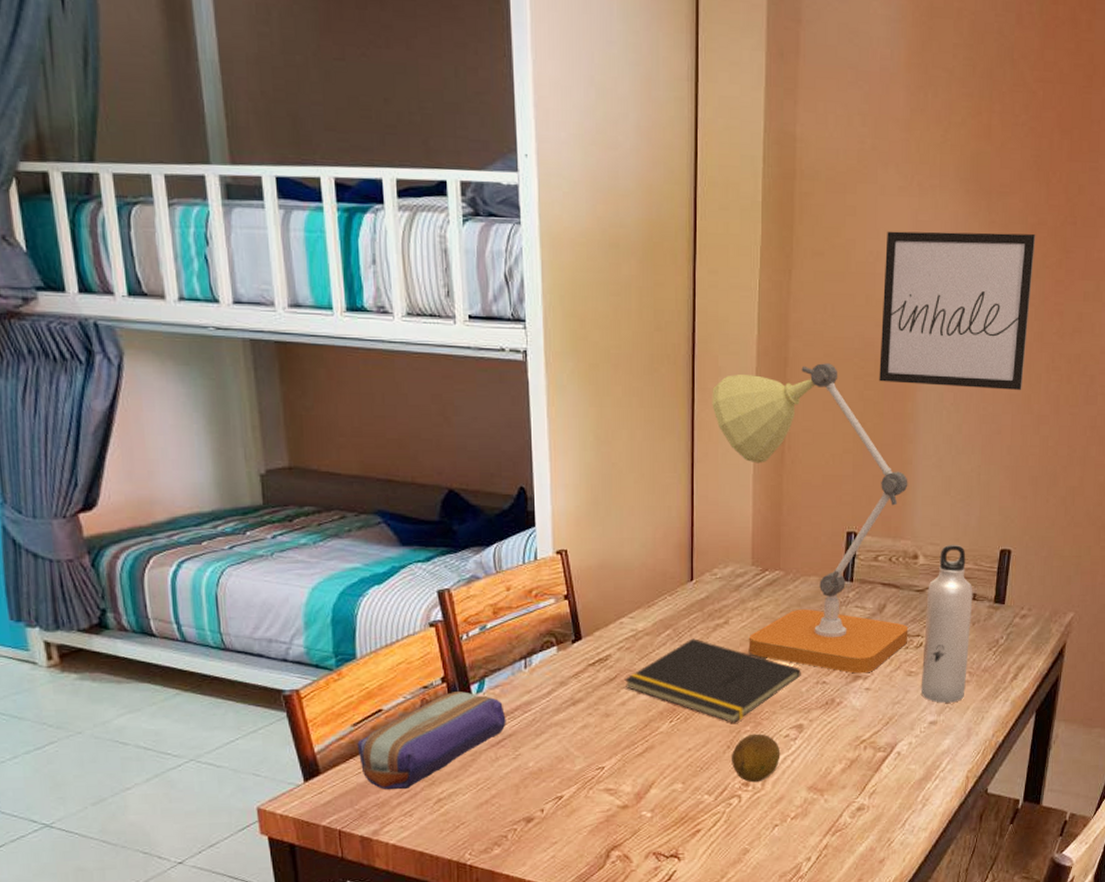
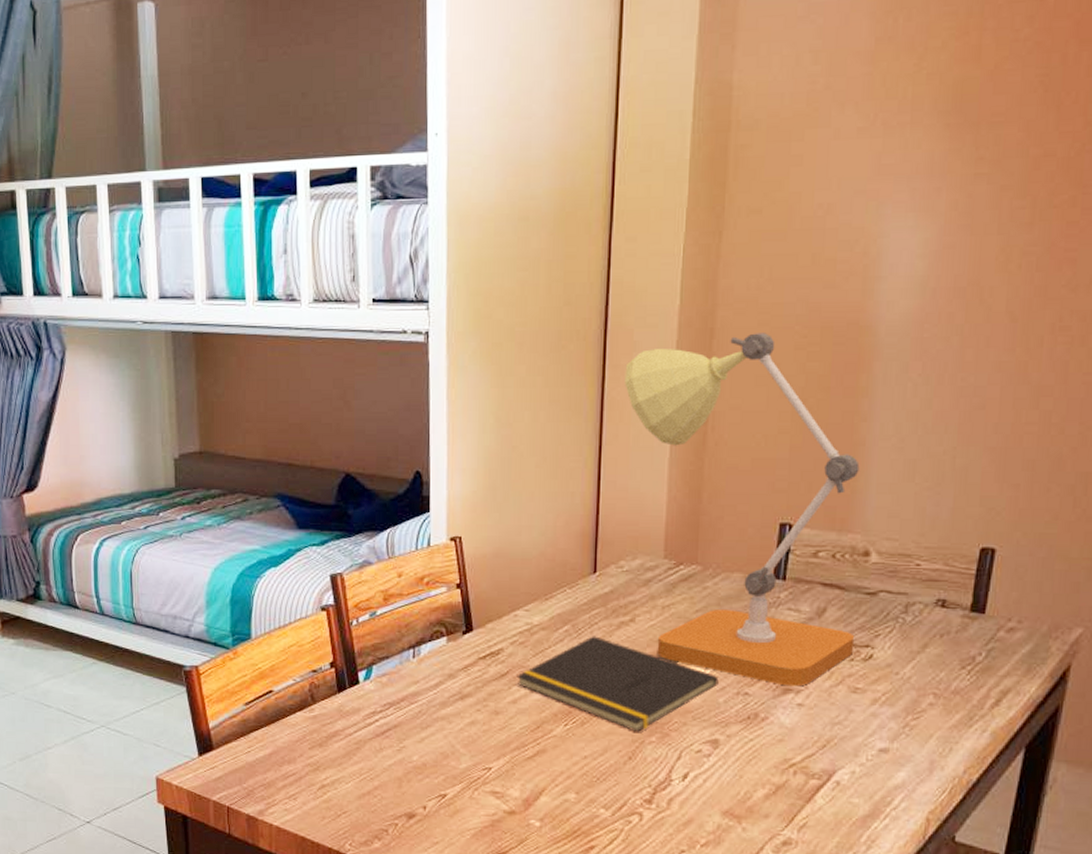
pencil case: present [357,691,506,790] -> none [248,677,392,773]
fruit: present [732,733,781,783] -> none [633,745,691,801]
wall art: present [879,231,1036,390] -> none [826,169,1041,356]
water bottle: present [921,544,973,703] -> none [869,540,942,729]

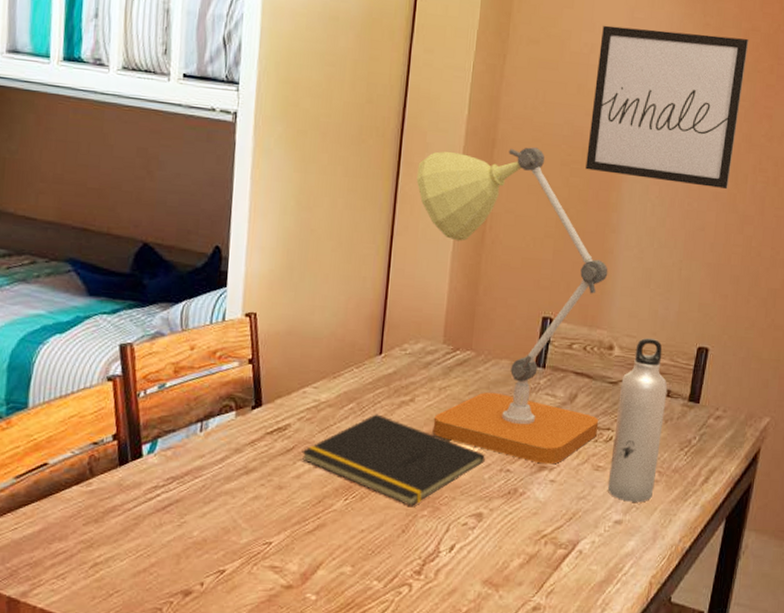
wall art: none [826,169,1041,356] -> present [585,25,749,189]
water bottle: none [869,540,942,729] -> present [608,337,668,503]

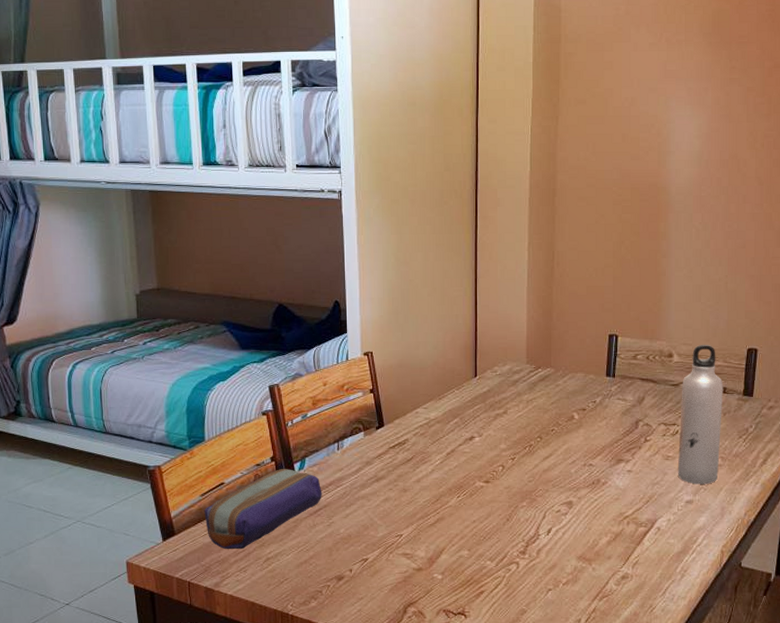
pencil case: none [17,450,175,550] -> present [204,469,322,550]
notepad: present [302,414,485,506] -> none [419,426,570,499]
desk lamp: present [416,147,608,464] -> none [492,192,665,457]
wall art: present [585,25,749,189] -> none [635,76,773,209]

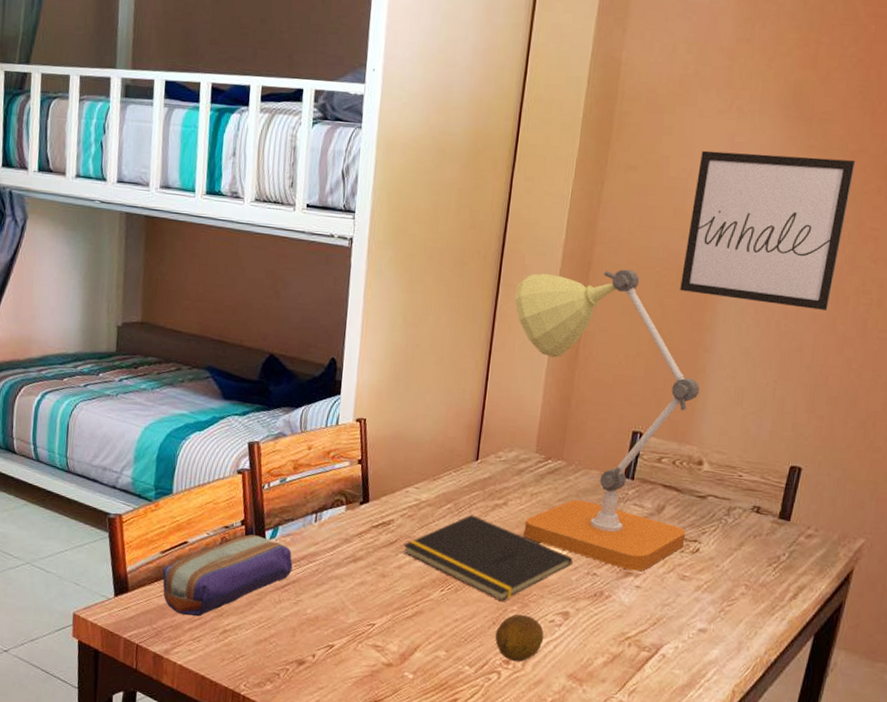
notepad: none [419,426,570,499] -> present [403,514,573,601]
desk lamp: none [492,192,665,457] -> present [514,269,700,571]
fruit: none [511,508,553,552] -> present [495,614,544,662]
wall art: none [635,76,773,209] -> present [680,150,856,310]
water bottle: present [678,344,724,484] -> none [693,455,758,613]

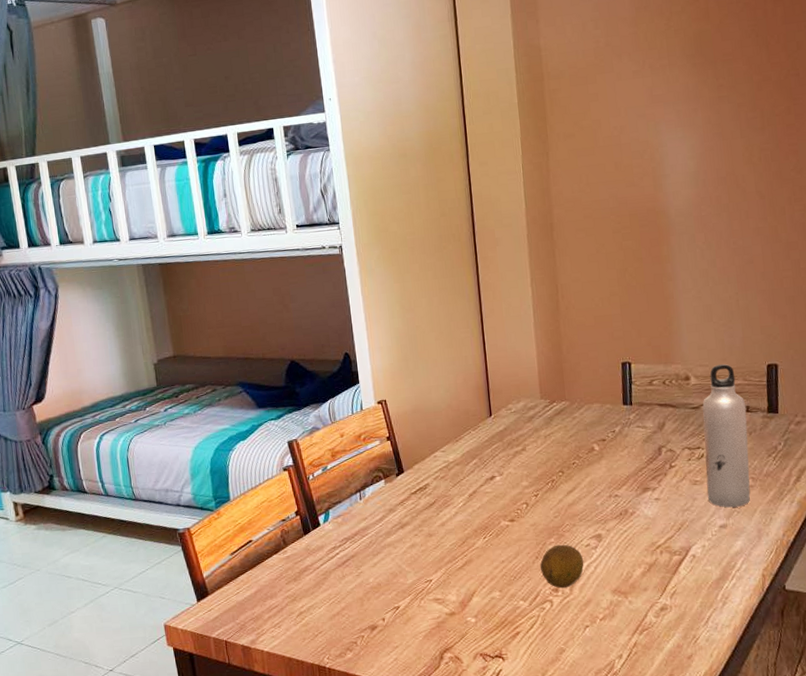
pencil case: present [162,534,293,617] -> none [235,522,349,607]
notepad: present [403,514,573,601] -> none [442,465,595,537]
desk lamp: present [514,269,700,571] -> none [492,223,690,486]
wall art: present [680,150,856,310] -> none [627,90,768,232]
water bottle: none [693,455,758,613] -> present [702,364,751,508]

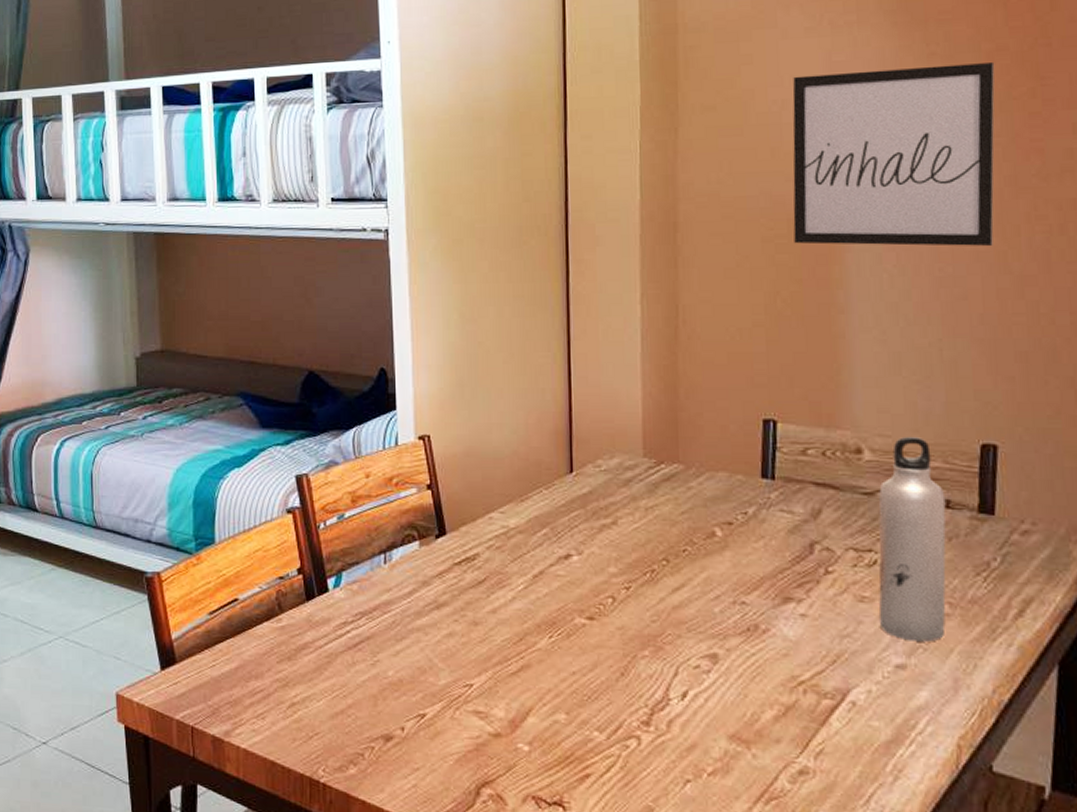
fruit: present [540,544,584,589] -> none [627,660,690,723]
wall art: none [627,90,768,232] -> present [792,63,995,246]

